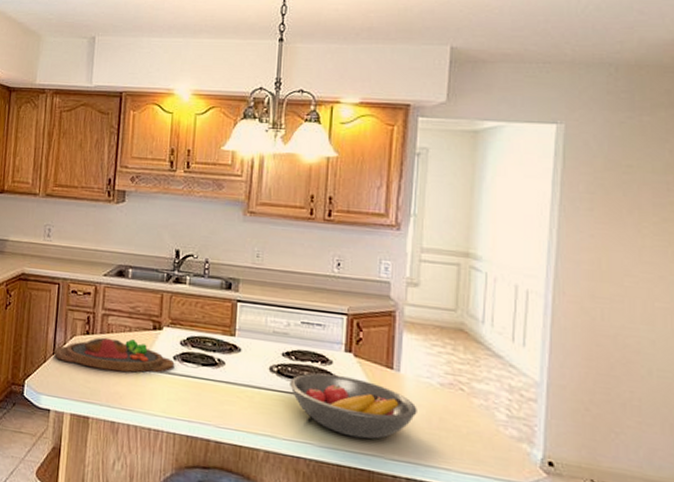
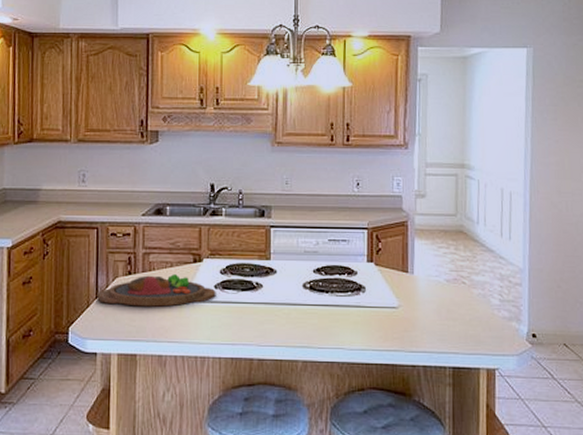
fruit bowl: present [290,373,417,439] -> none [322,284,429,337]

